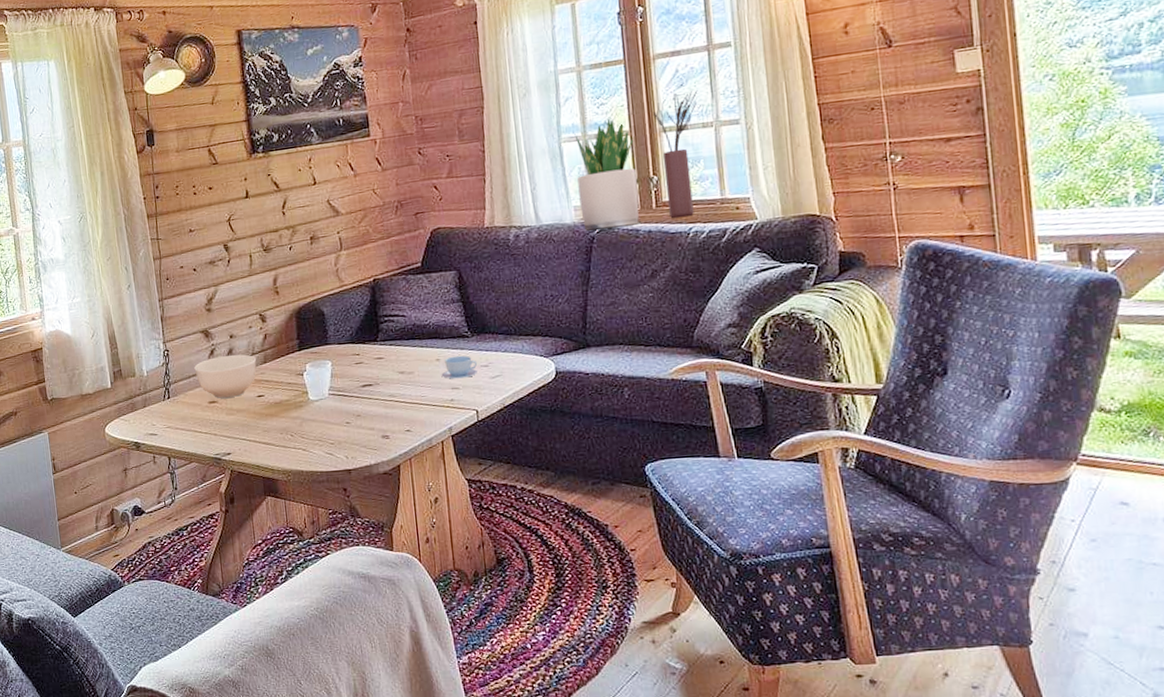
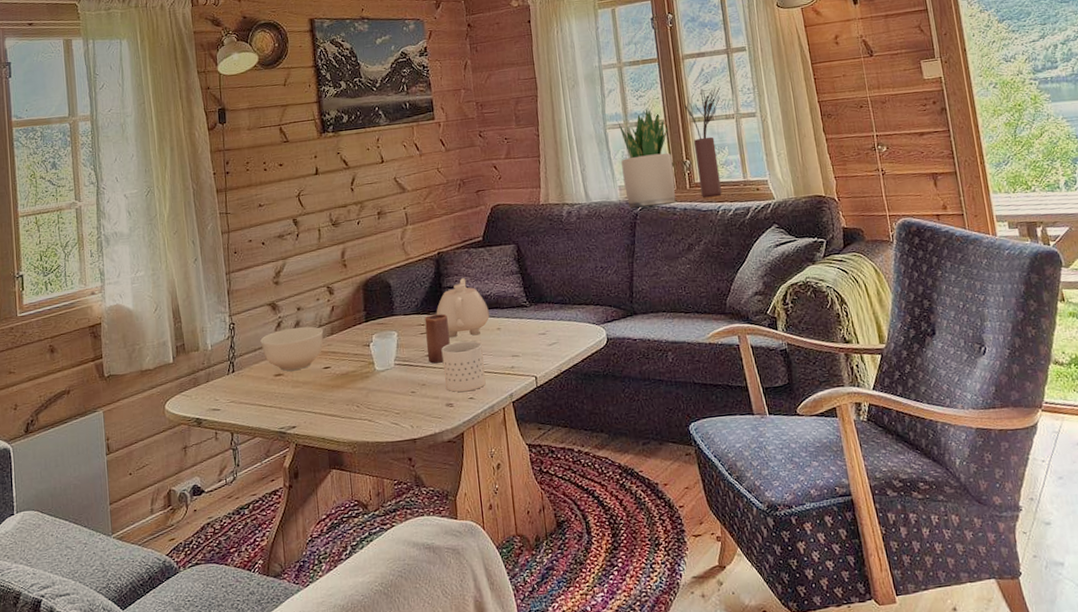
candle: none [359,343,386,394] -> present [424,314,450,364]
teapot: none [371,305,428,368] -> present [436,277,490,337]
mug: none [377,371,424,425] -> present [441,340,486,393]
teacup: present [441,355,477,379] -> none [502,324,536,347]

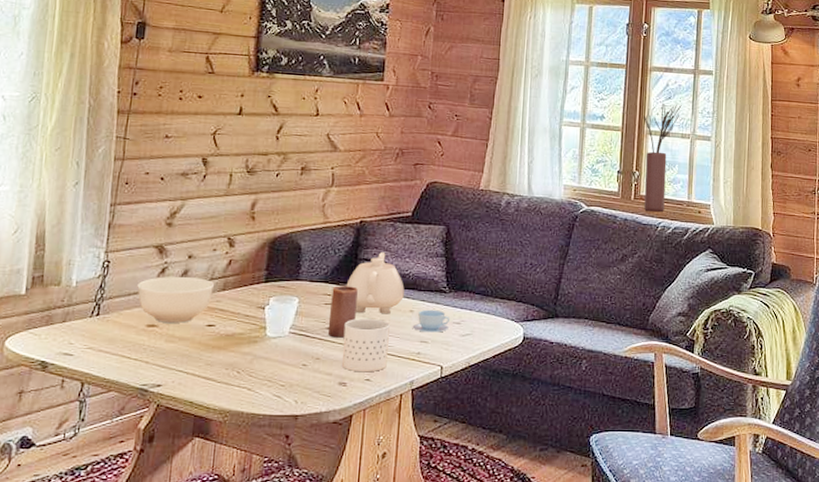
teacup: none [502,324,536,347] -> present [412,309,449,333]
planter: present [617,107,676,209] -> none [569,111,624,213]

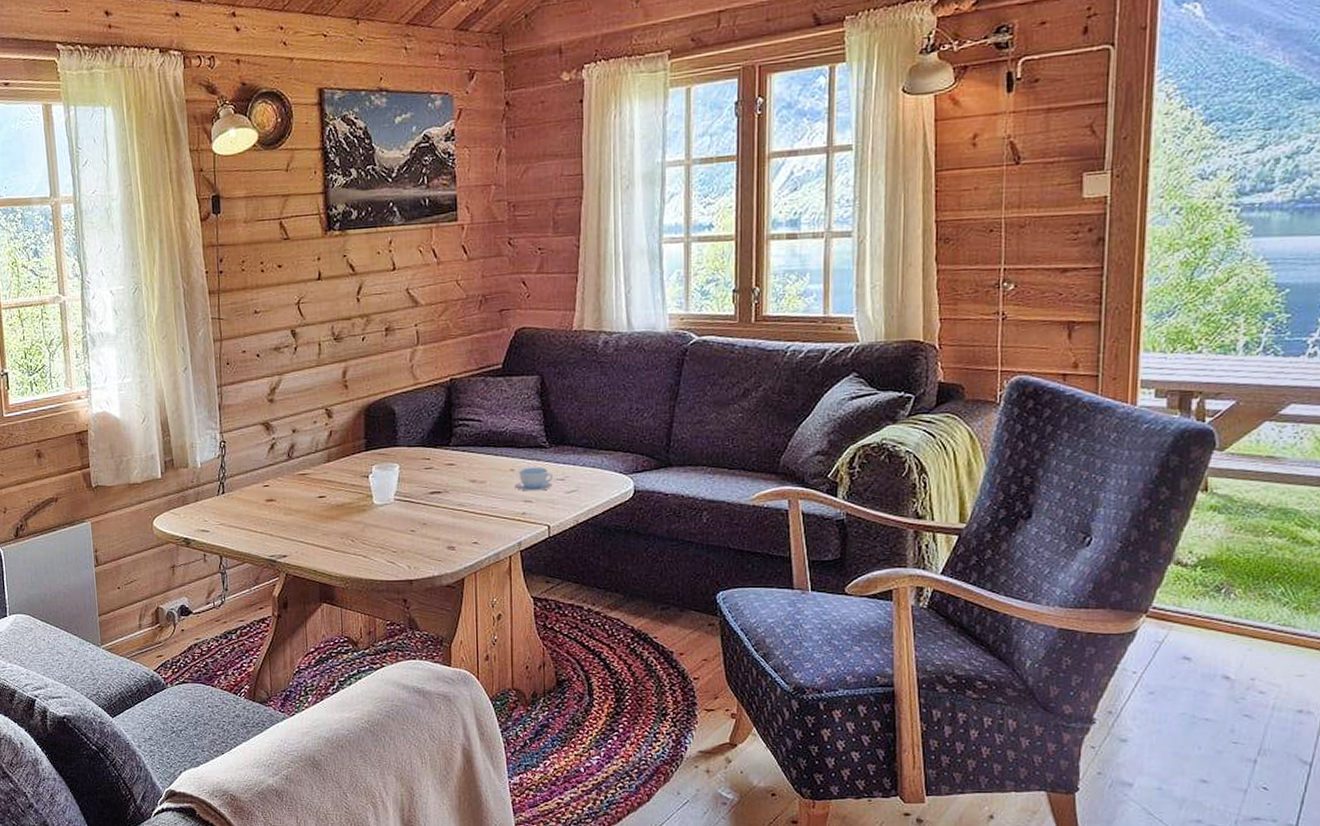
bowl: present [137,276,215,323] -> none [252,450,320,497]
candle: present [327,286,358,338] -> none [430,448,457,502]
mug: present [342,318,390,373] -> none [446,480,493,536]
teapot: present [346,251,405,314] -> none [443,409,503,475]
vase: present [643,104,682,213] -> none [761,196,812,335]

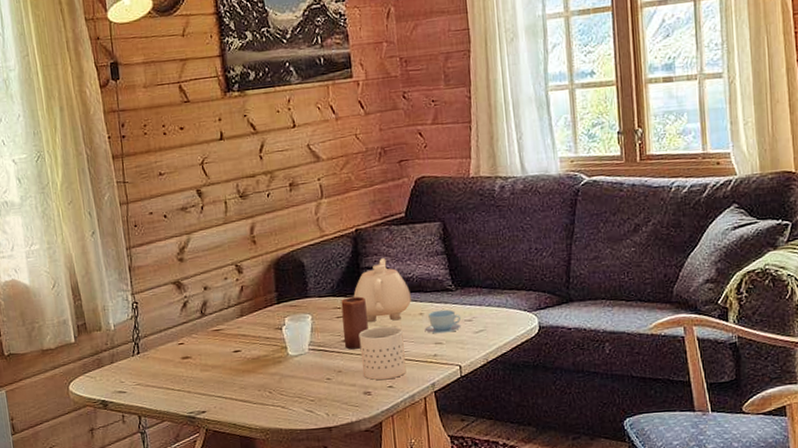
candle: none [430,448,457,502] -> present [341,296,368,350]
teapot: none [443,409,503,475] -> present [353,257,411,322]
mug: none [446,480,493,536] -> present [358,325,406,381]

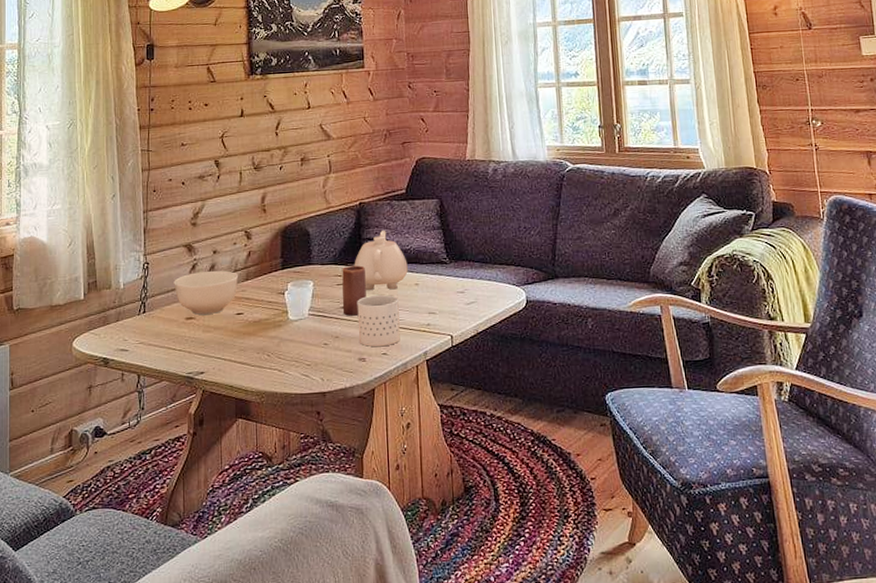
bowl: none [165,307,233,354] -> present [174,270,239,315]
teacup: present [424,309,461,334] -> none [419,281,454,304]

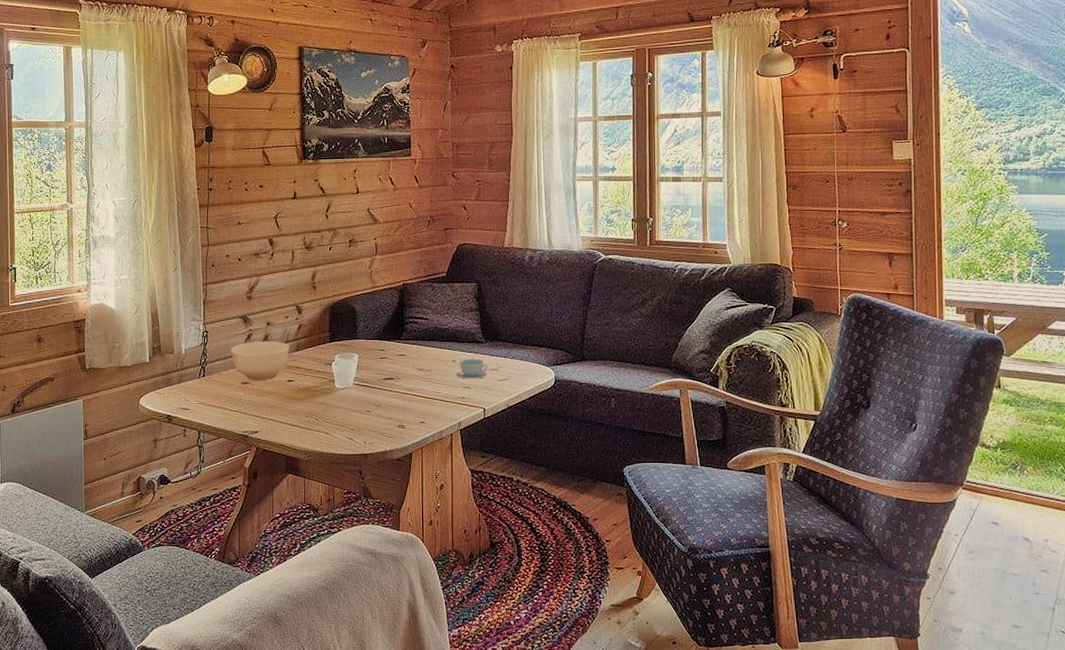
candle: present [342,265,366,316] -> none [384,341,407,387]
teapot: present [354,230,408,290] -> none [396,309,446,365]
mug: present [357,294,400,347] -> none [398,368,437,416]
teacup: none [419,281,454,304] -> present [456,358,487,379]

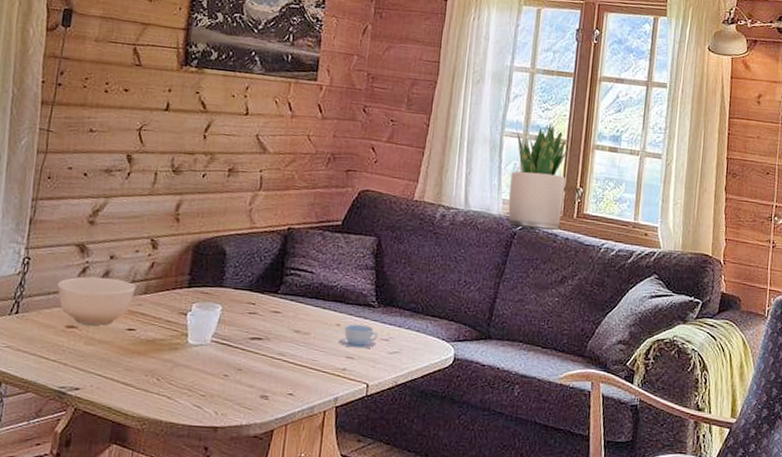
planter: none [586,163,636,260] -> present [508,122,569,231]

